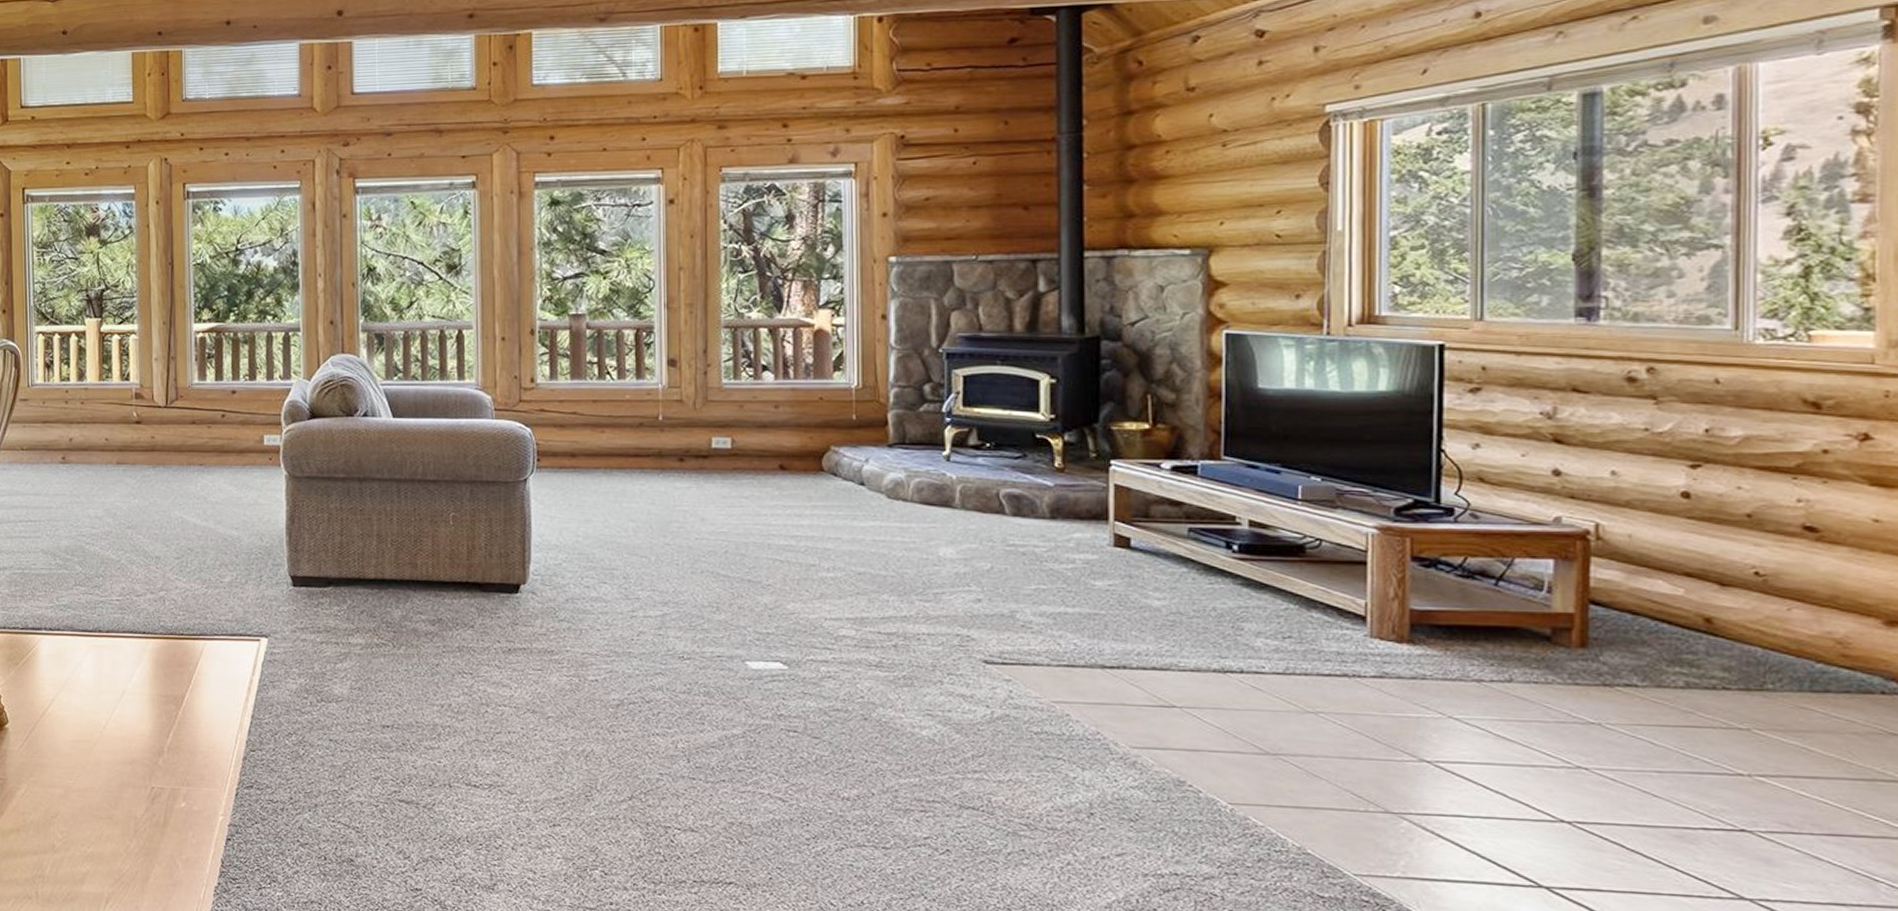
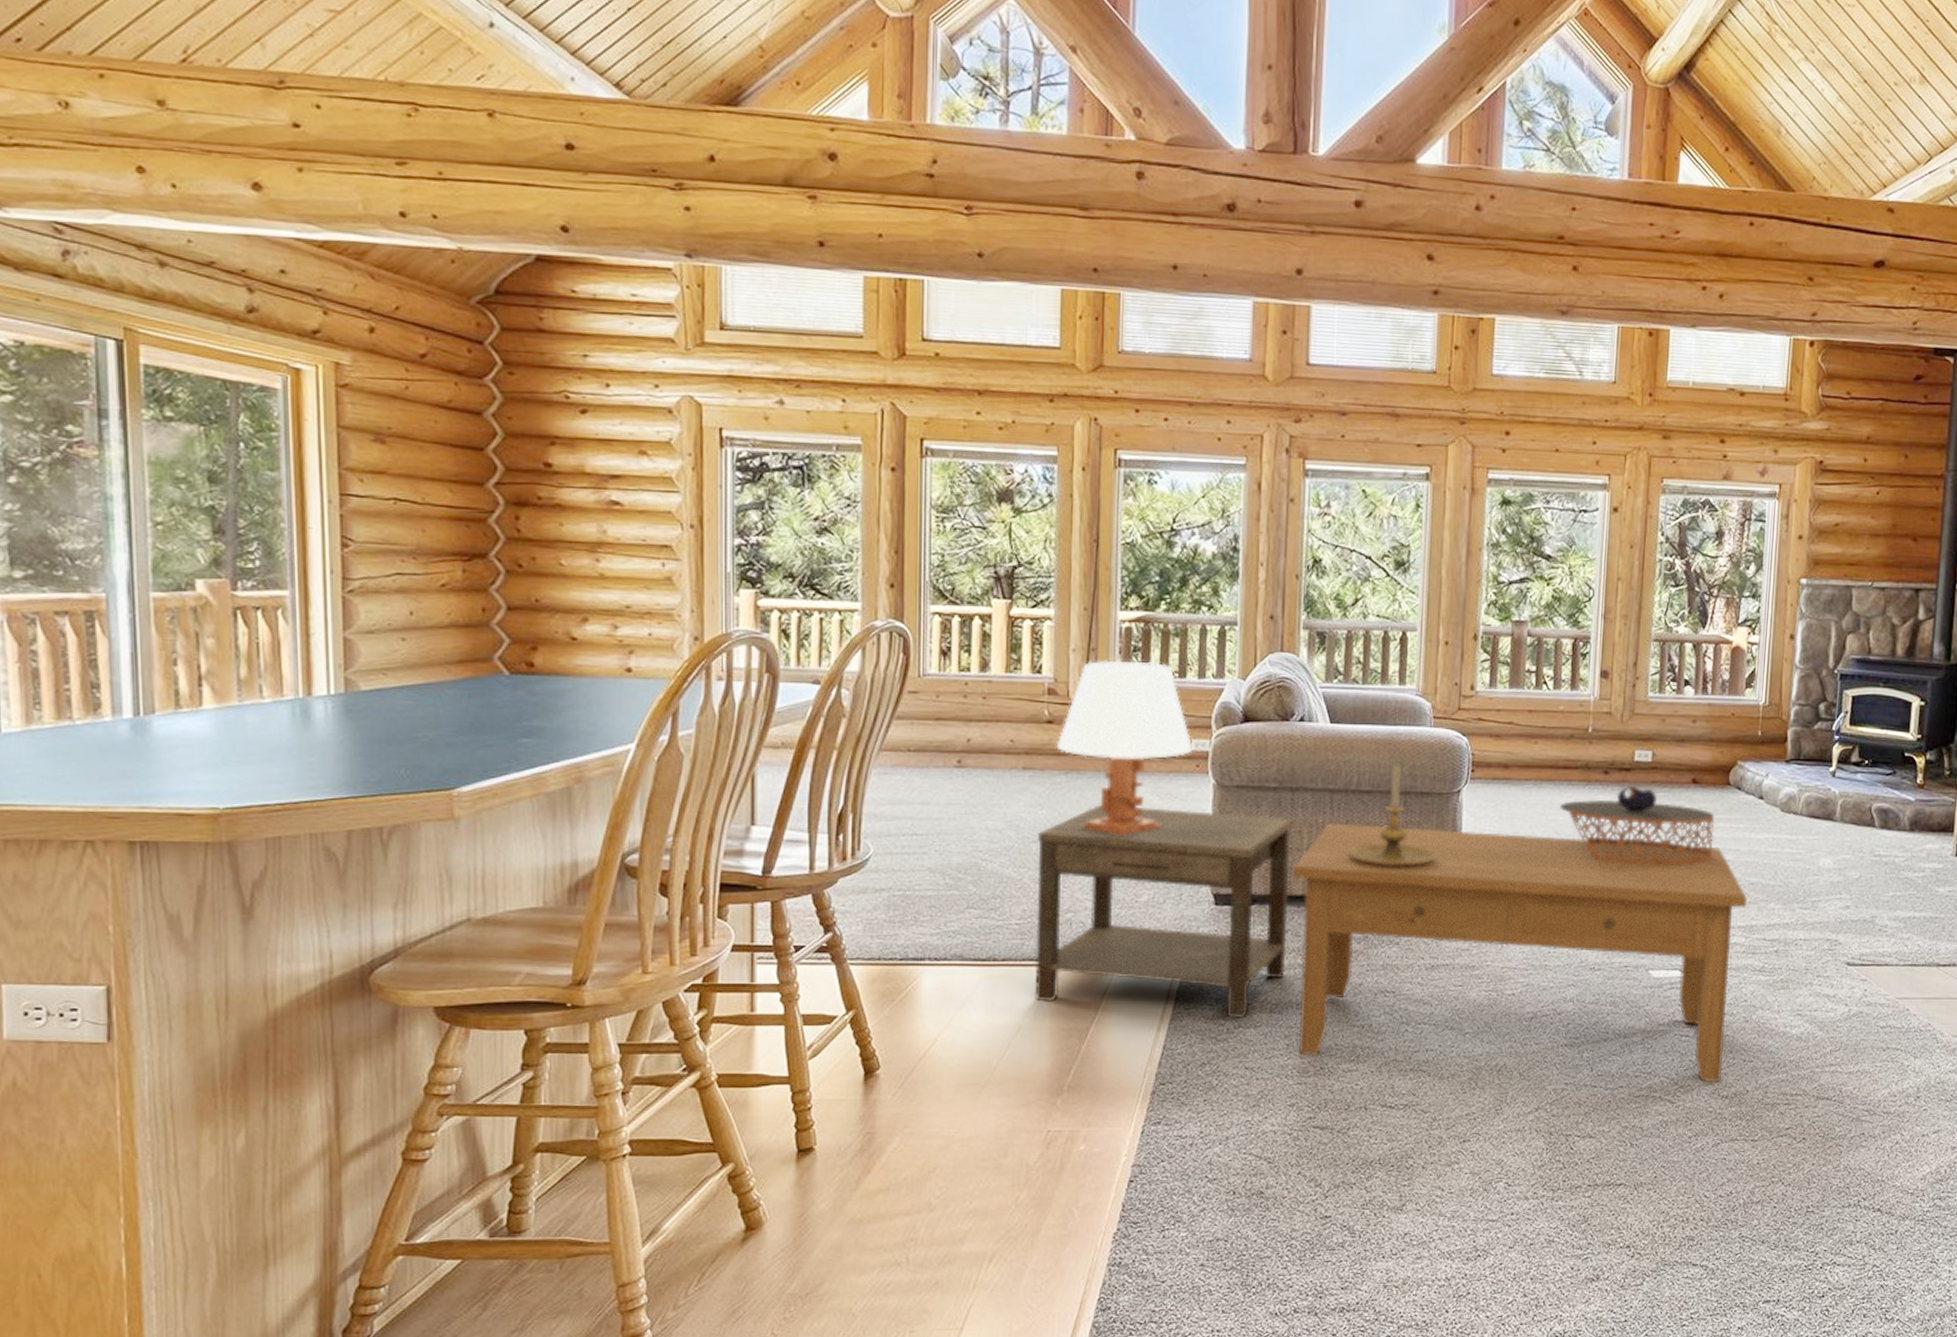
side table: none [132,494,363,692] -> present [1035,804,1293,1018]
table lamp: none [144,367,266,522] -> present [1056,660,1193,835]
coffee table: none [365,511,856,783] -> present [1293,823,1748,1083]
candle holder: none [417,451,508,553] -> present [1348,760,1438,868]
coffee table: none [633,472,809,553] -> present [1560,785,1715,864]

